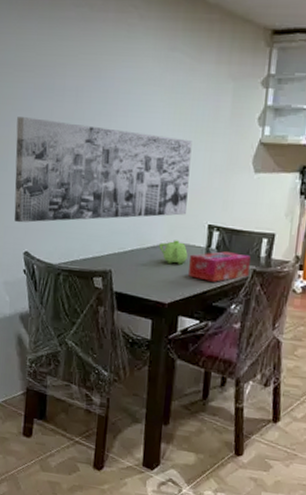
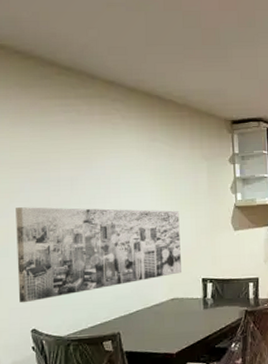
teapot: present [159,240,188,265] -> none [161,296,188,317]
tissue box: present [188,251,251,282] -> none [190,298,242,327]

